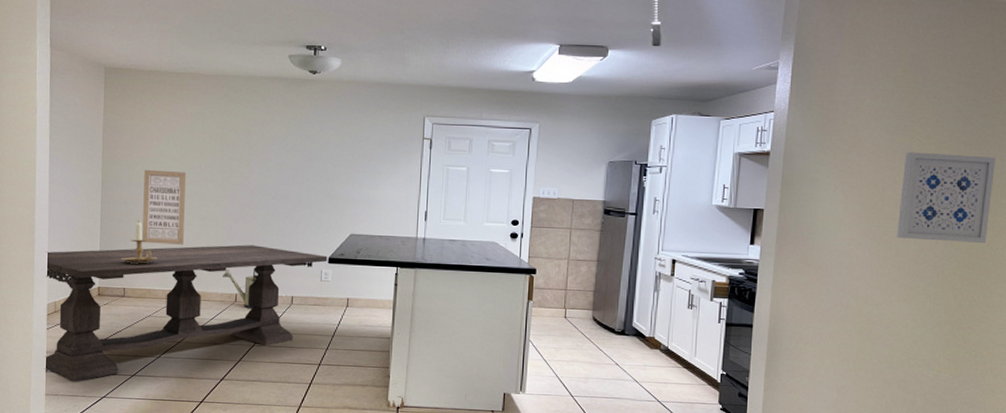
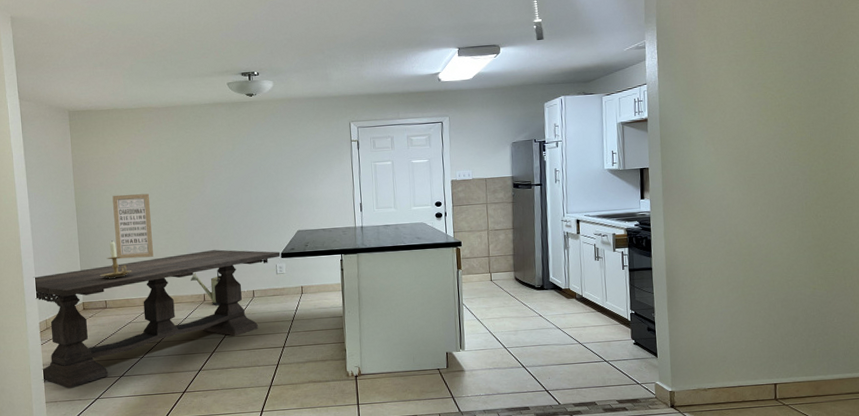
wall art: present [897,152,996,243] -> none [761,101,839,179]

